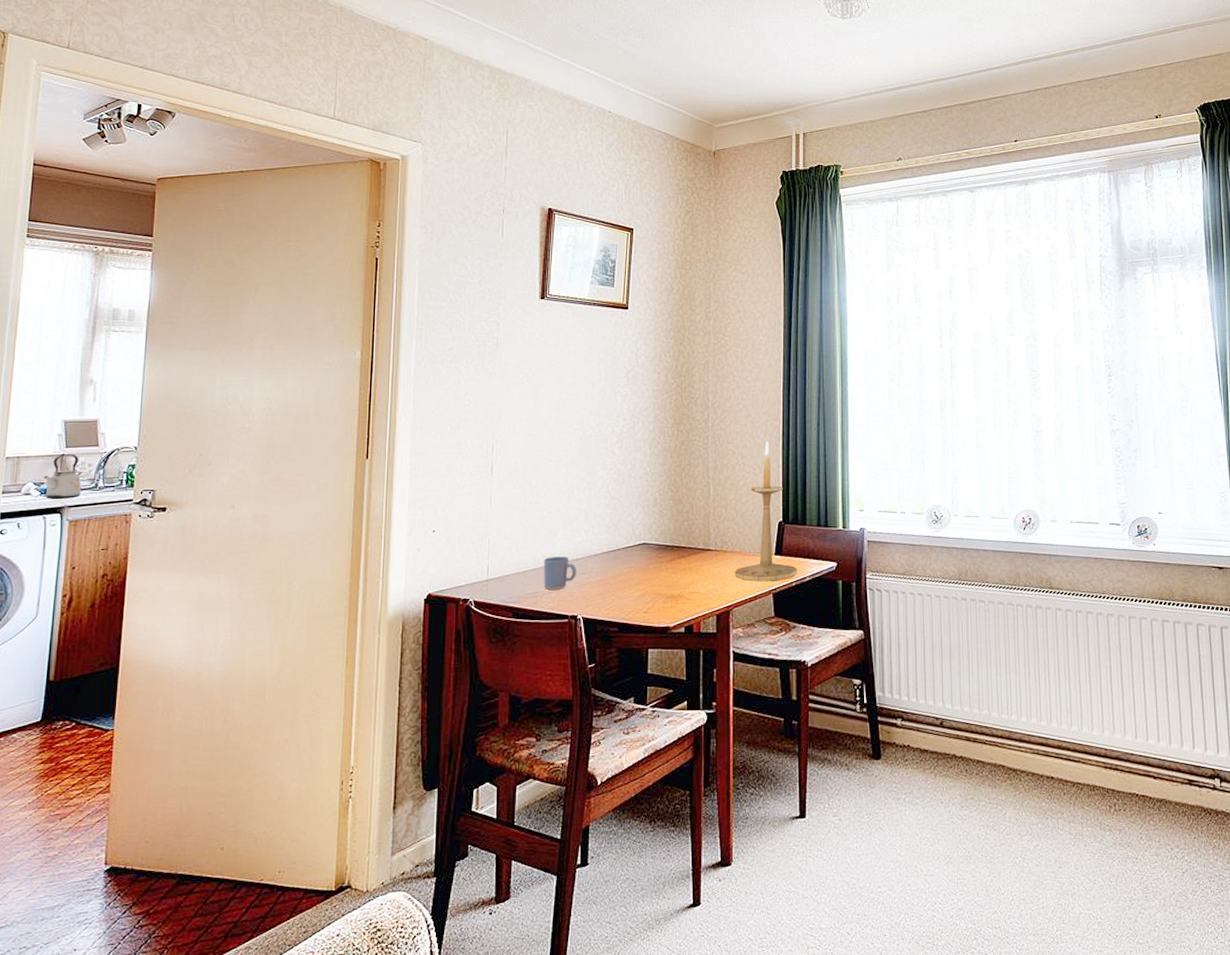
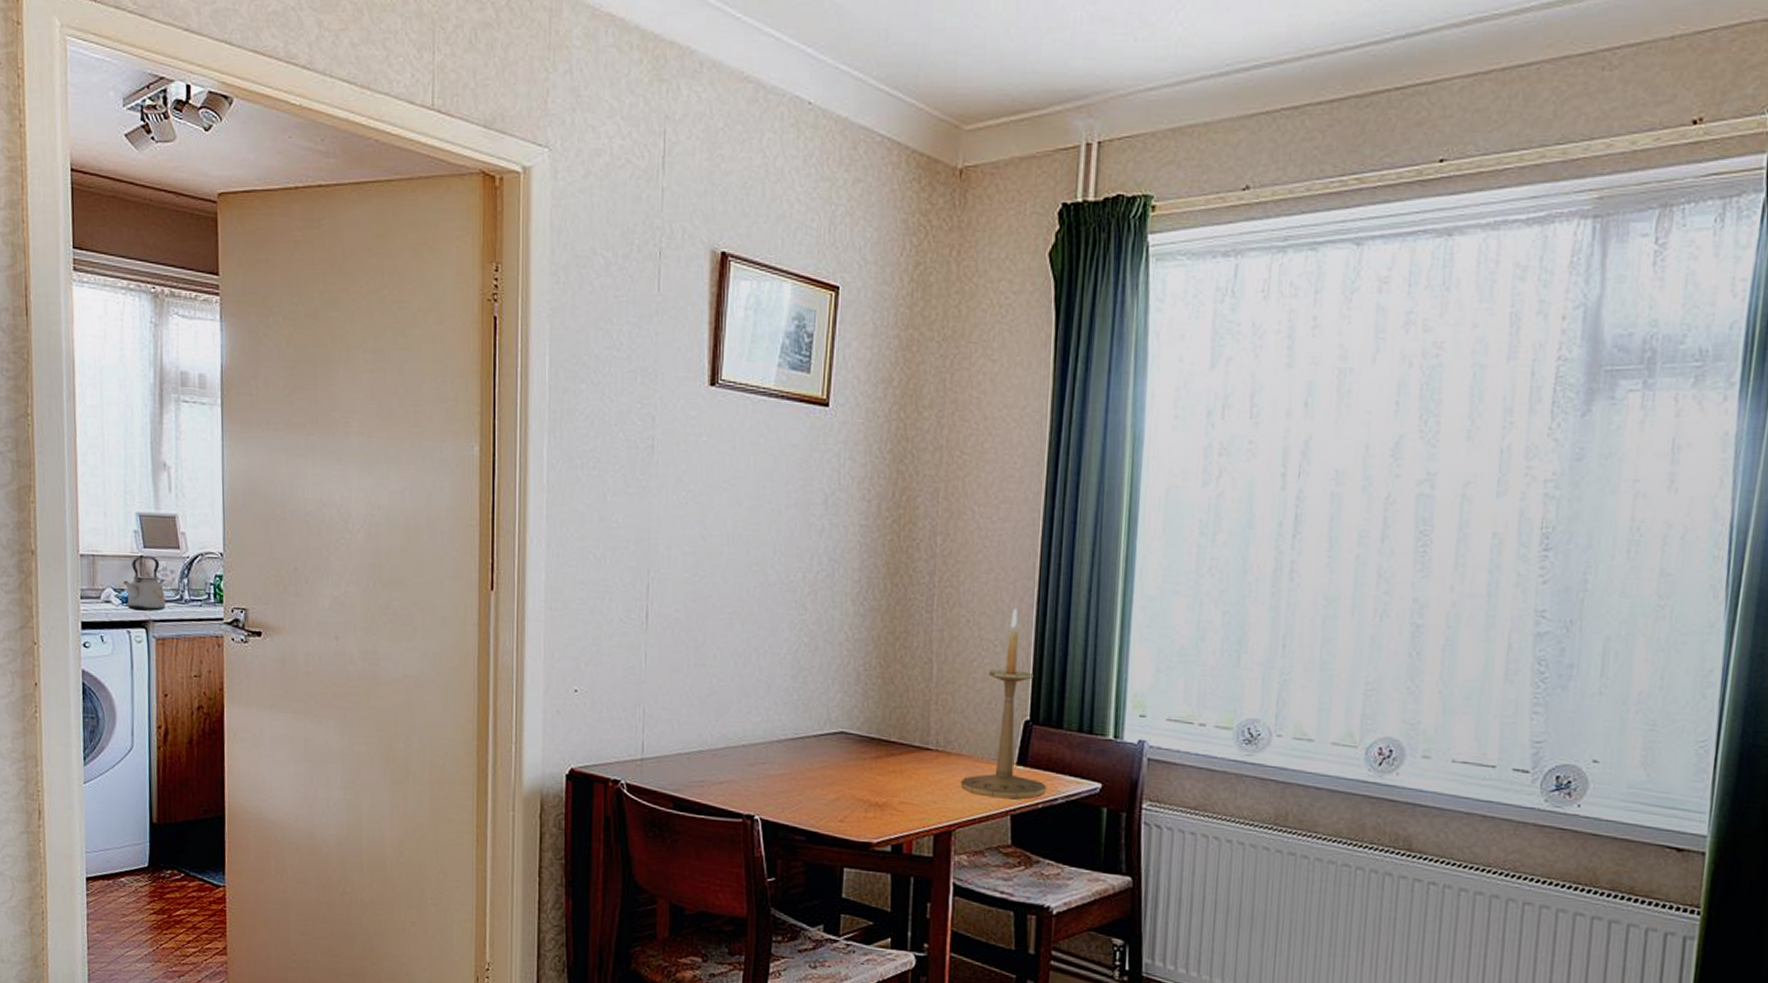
mug: present [543,556,576,590] -> none [711,737,754,780]

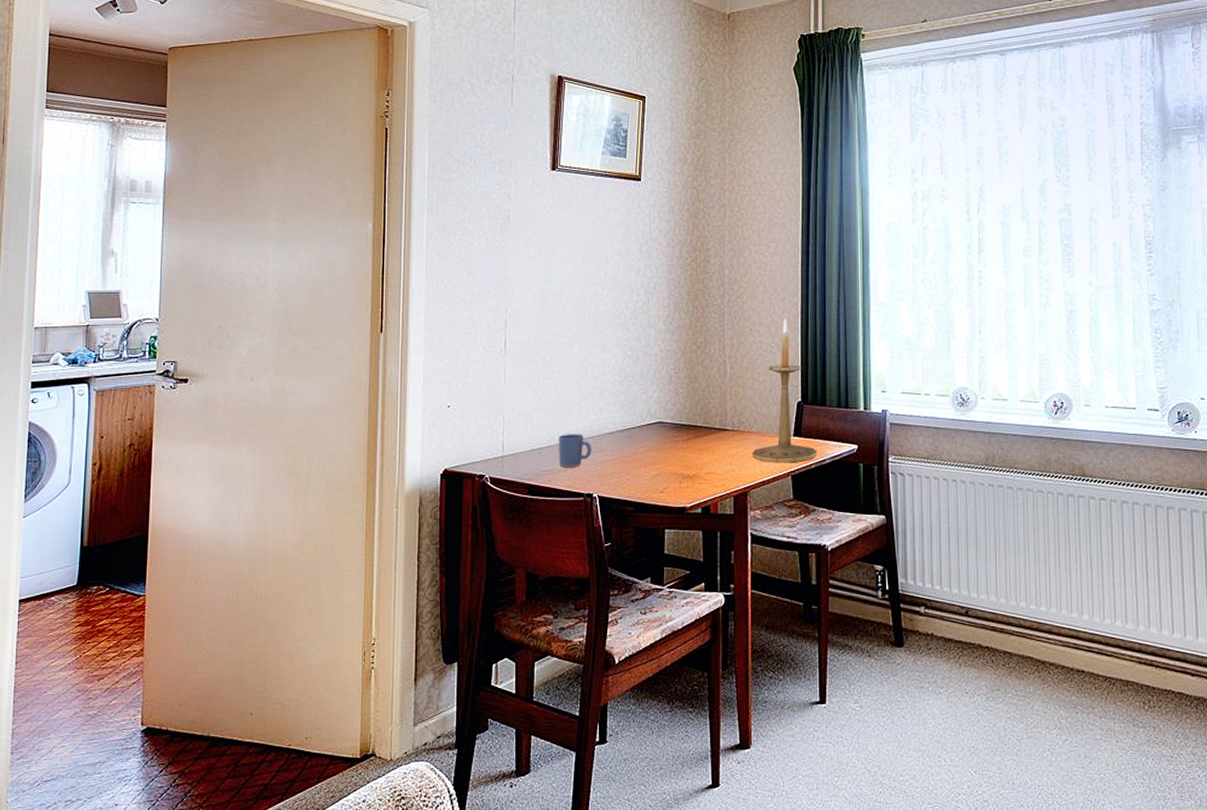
kettle: present [123,556,166,612] -> none [71,325,107,370]
mug: none [711,737,754,780] -> present [558,434,591,467]

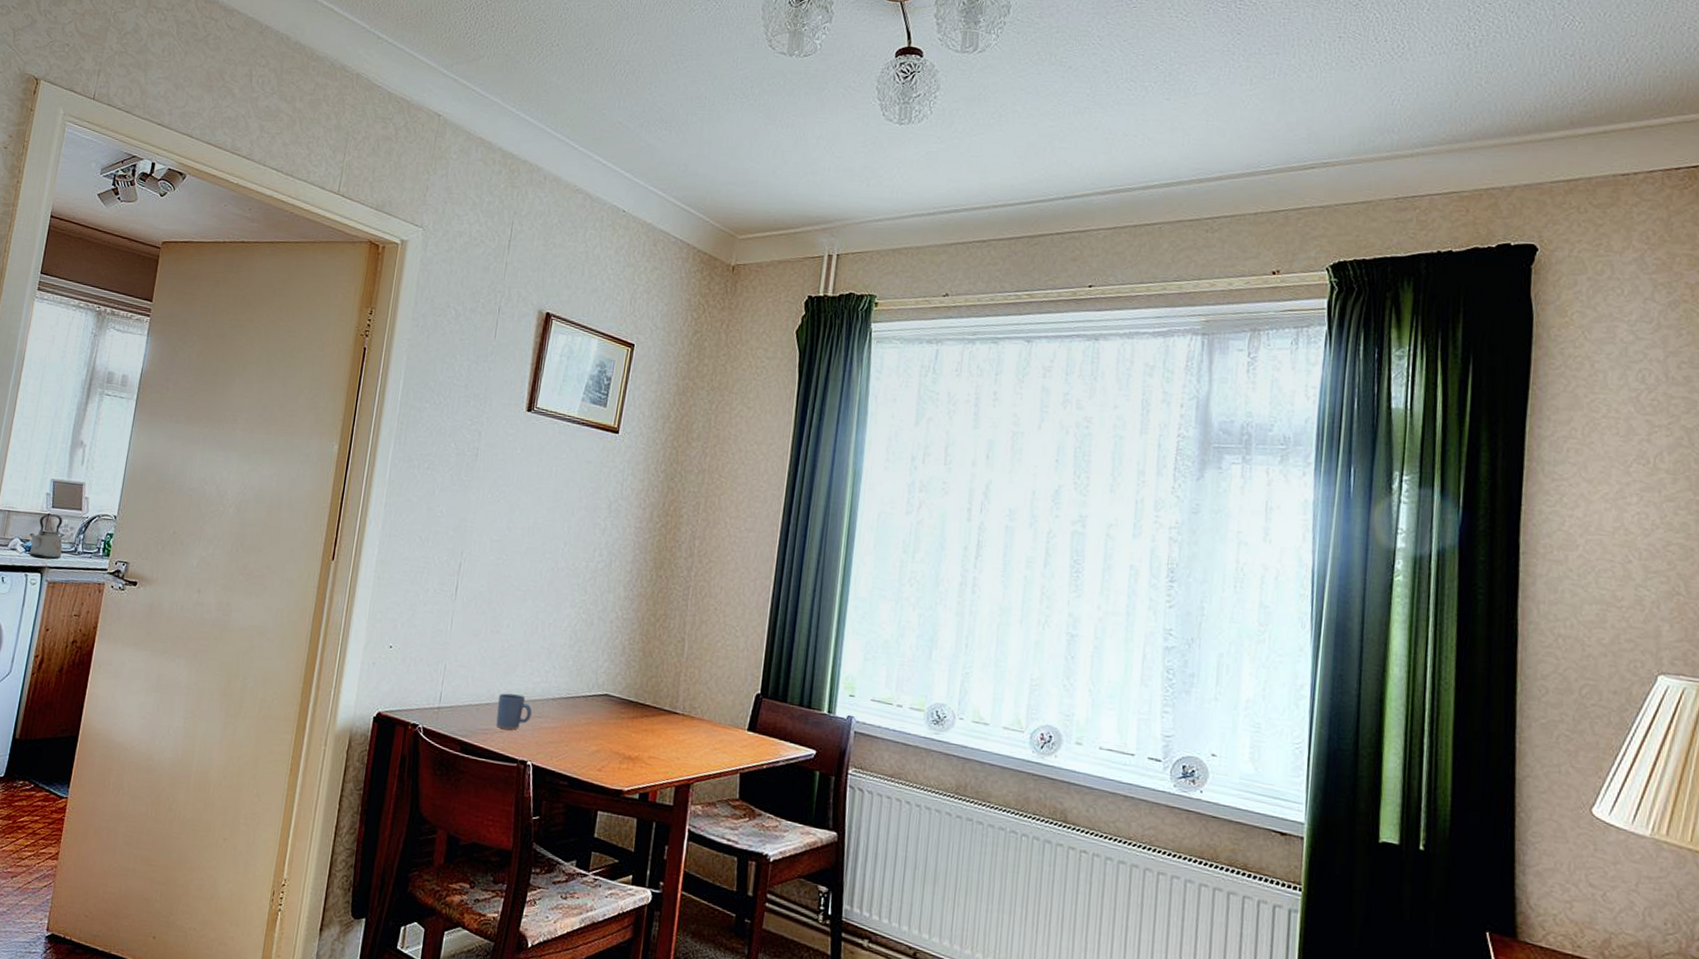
kettle: none [71,325,107,370] -> present [29,514,63,560]
candlestick: present [752,318,817,463] -> none [700,600,771,760]

